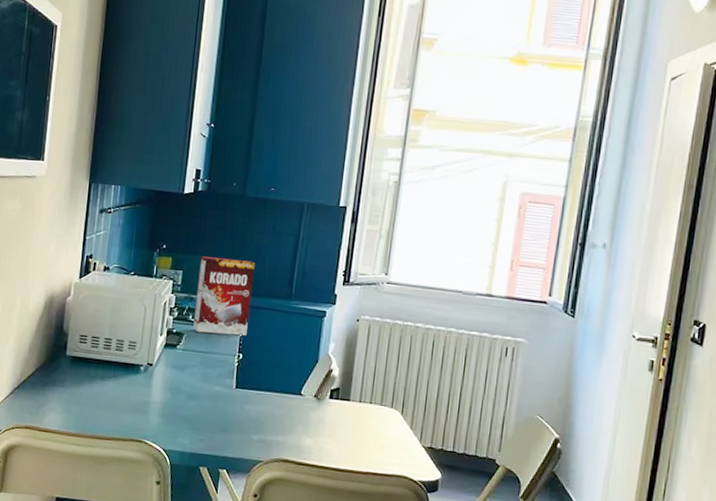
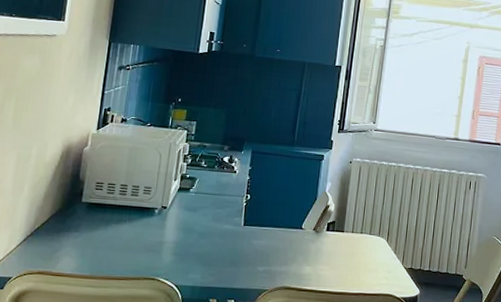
cereal box: present [193,256,255,336] -> none [205,109,262,179]

